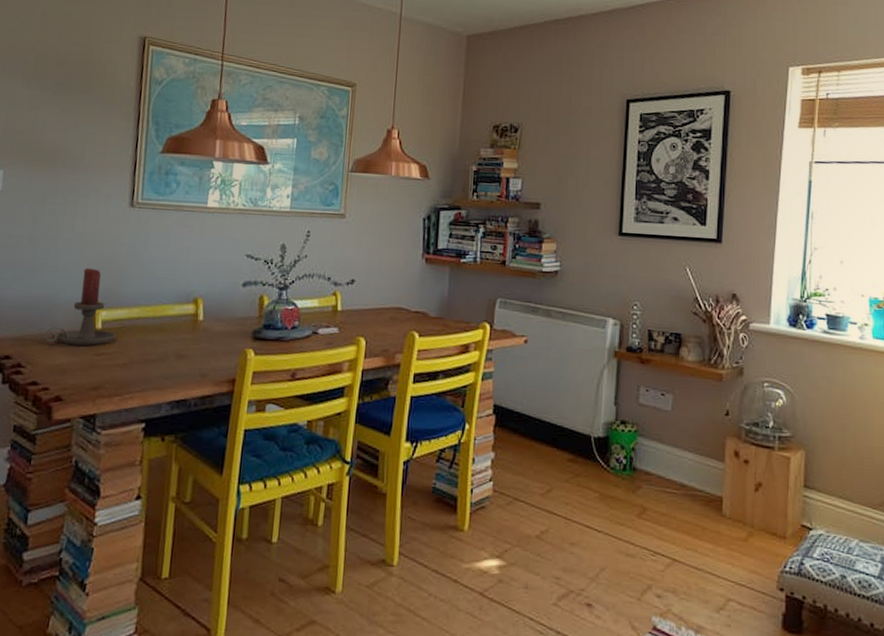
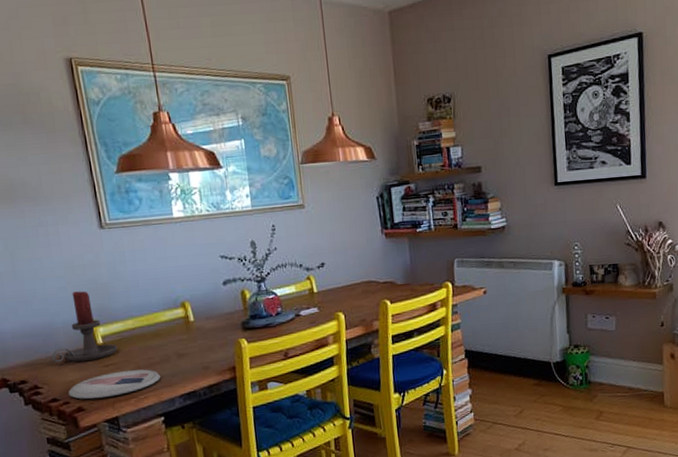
plate: none [51,362,153,391] -> present [68,369,161,400]

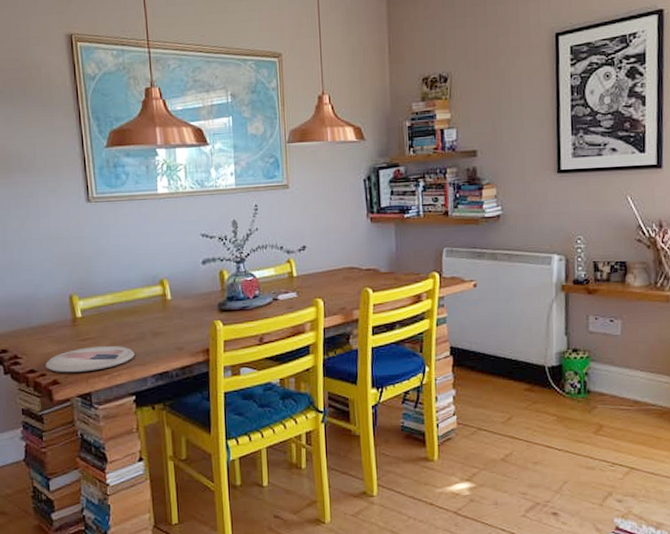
candle holder: present [52,291,118,362] -> none [33,263,96,335]

